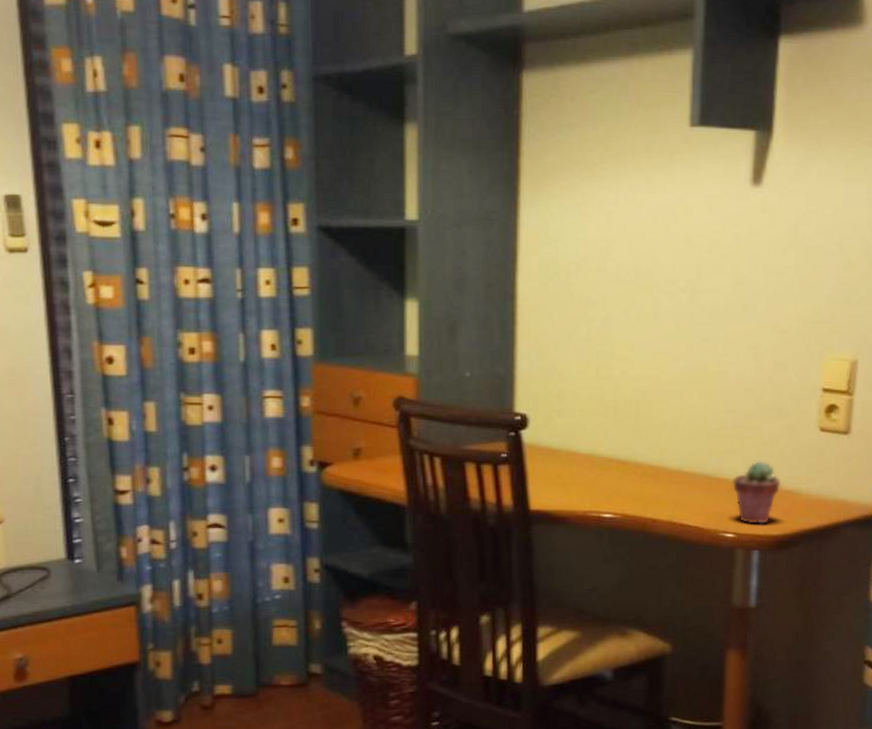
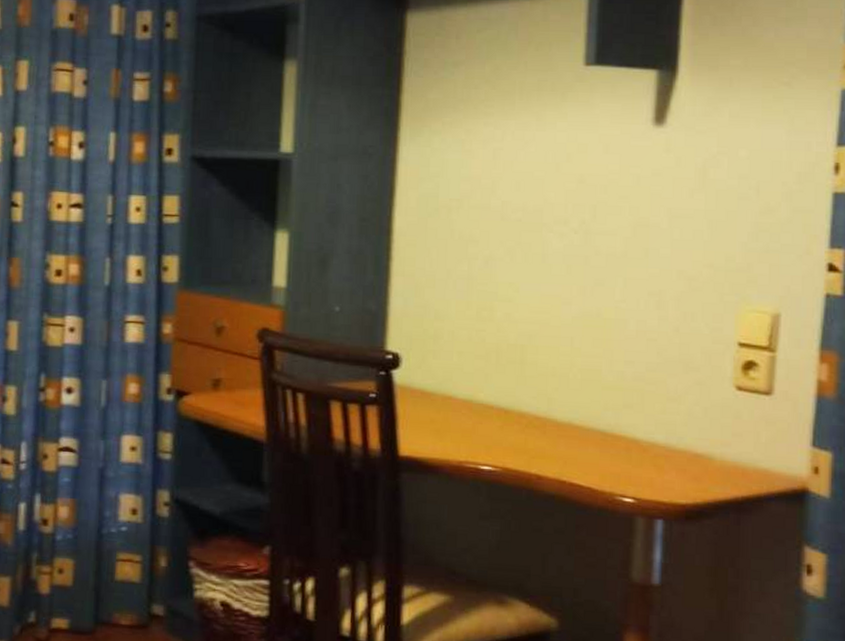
potted succulent: present [732,460,781,525] -> none [631,417,690,492]

